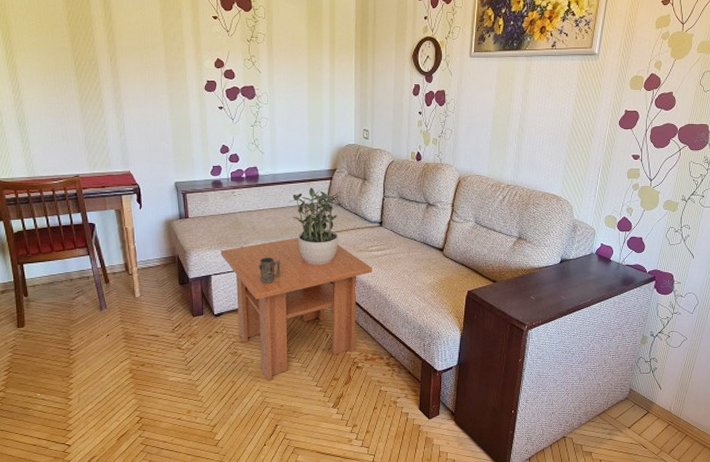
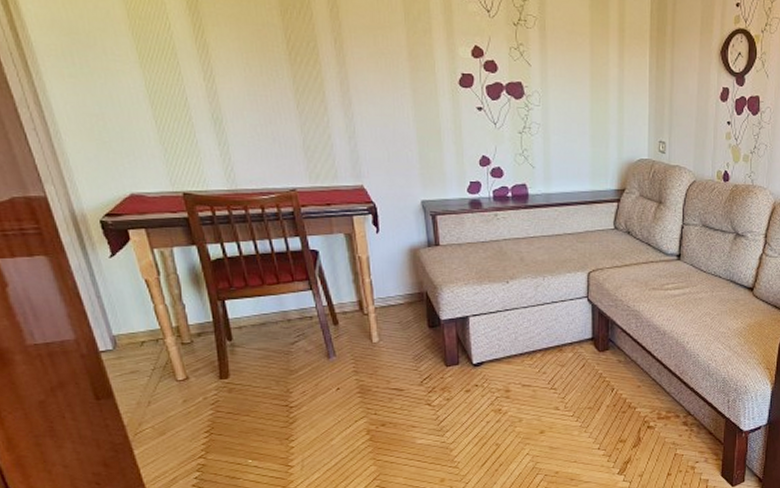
coffee table: present [220,237,373,381] -> none [480,271,668,444]
mug: present [258,257,281,284] -> none [528,295,556,328]
potted plant: present [288,187,340,265] -> none [565,211,630,306]

